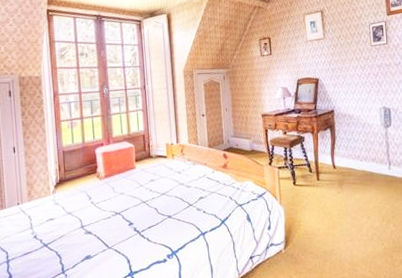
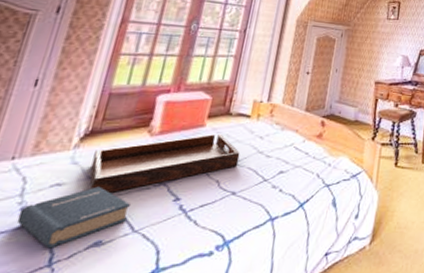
hardback book: none [34,218,101,262] -> present [16,186,130,249]
serving tray: none [67,172,167,222] -> present [89,133,240,192]

